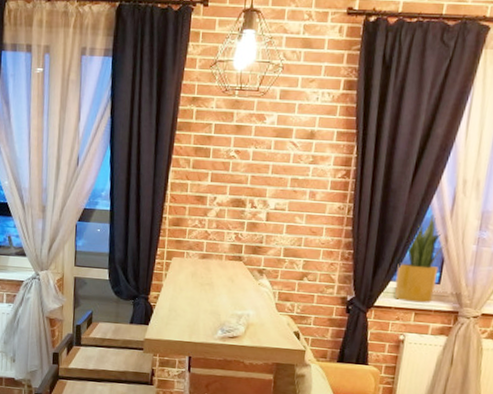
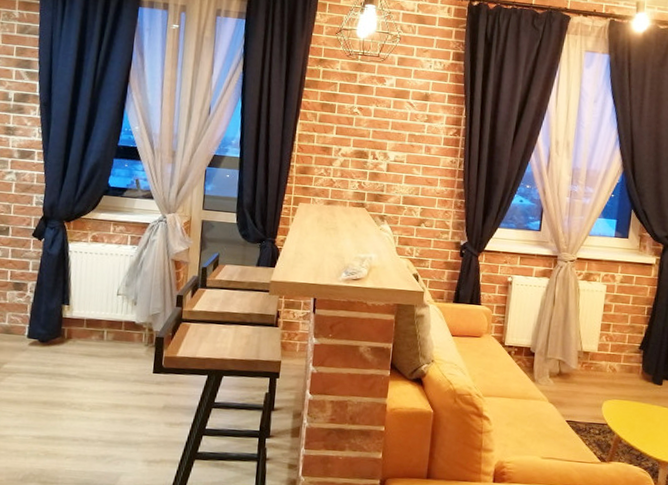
planter: present [394,215,445,303] -> none [502,170,543,248]

